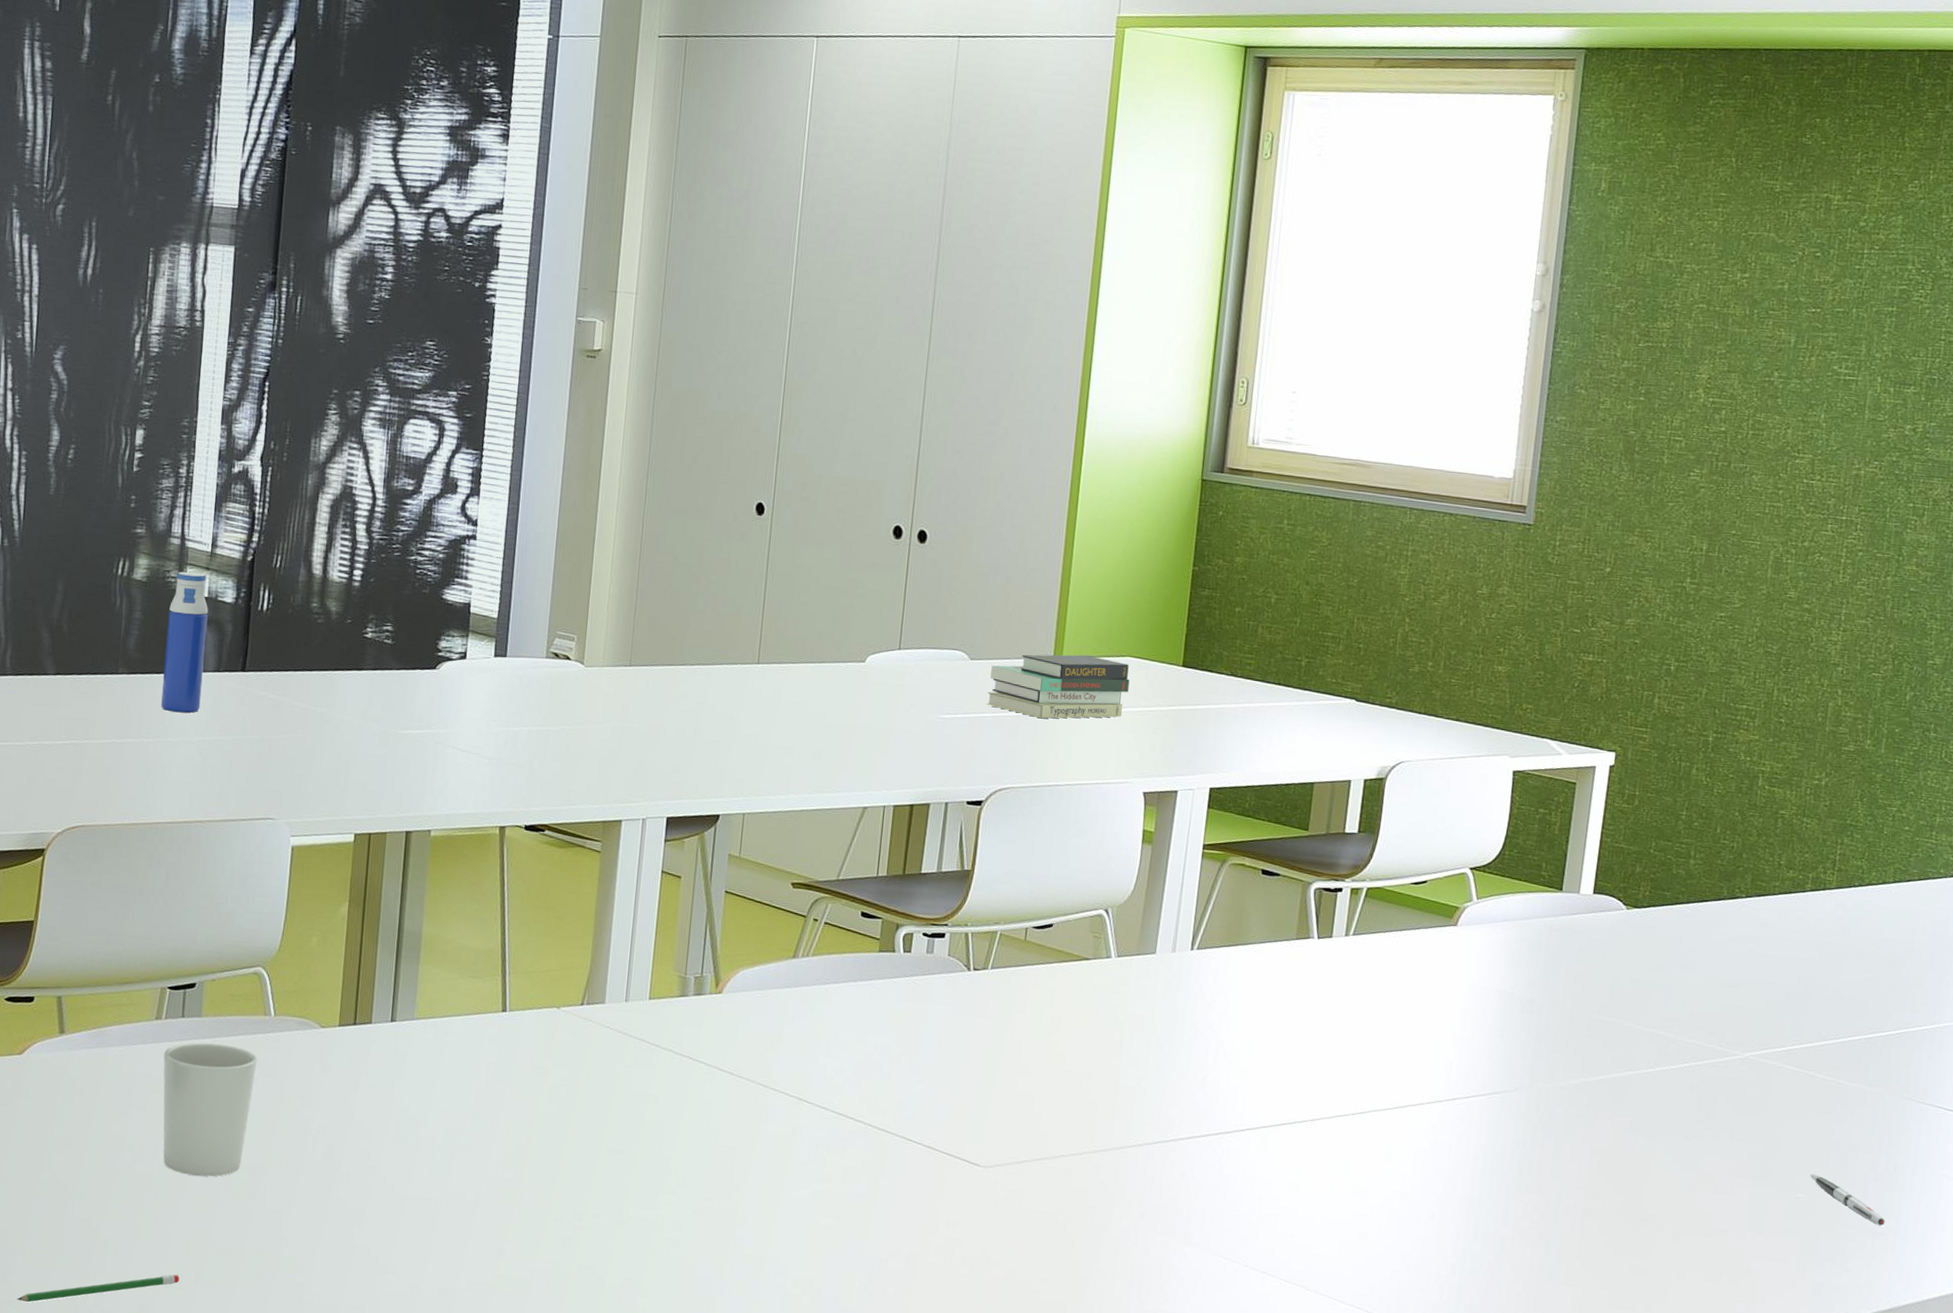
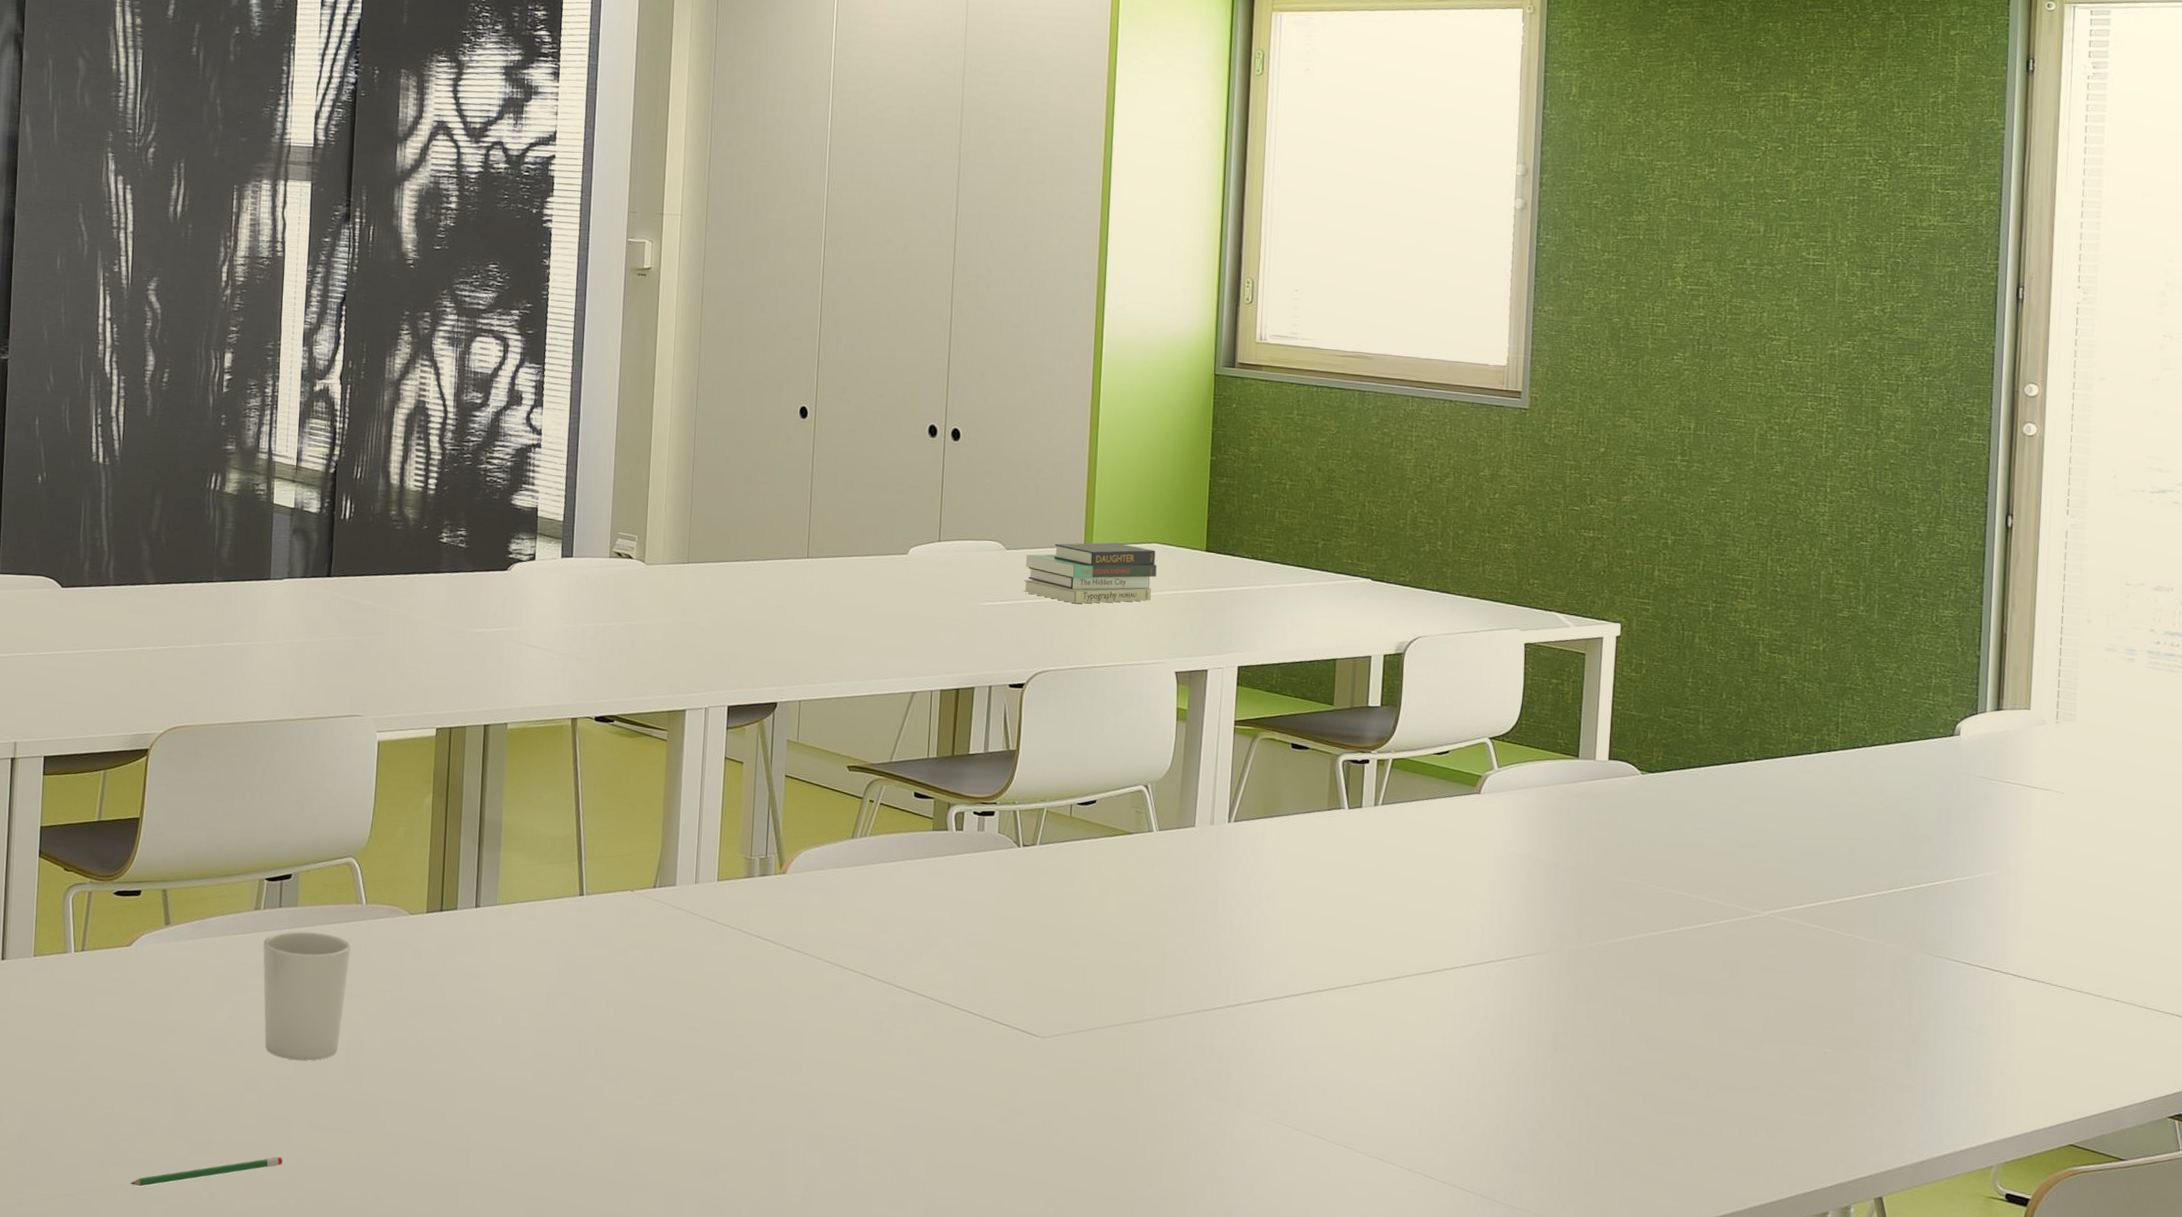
water bottle: present [160,571,209,713] -> none [253,484,295,618]
pen: present [1810,1174,1885,1226] -> none [1836,1029,1912,1079]

